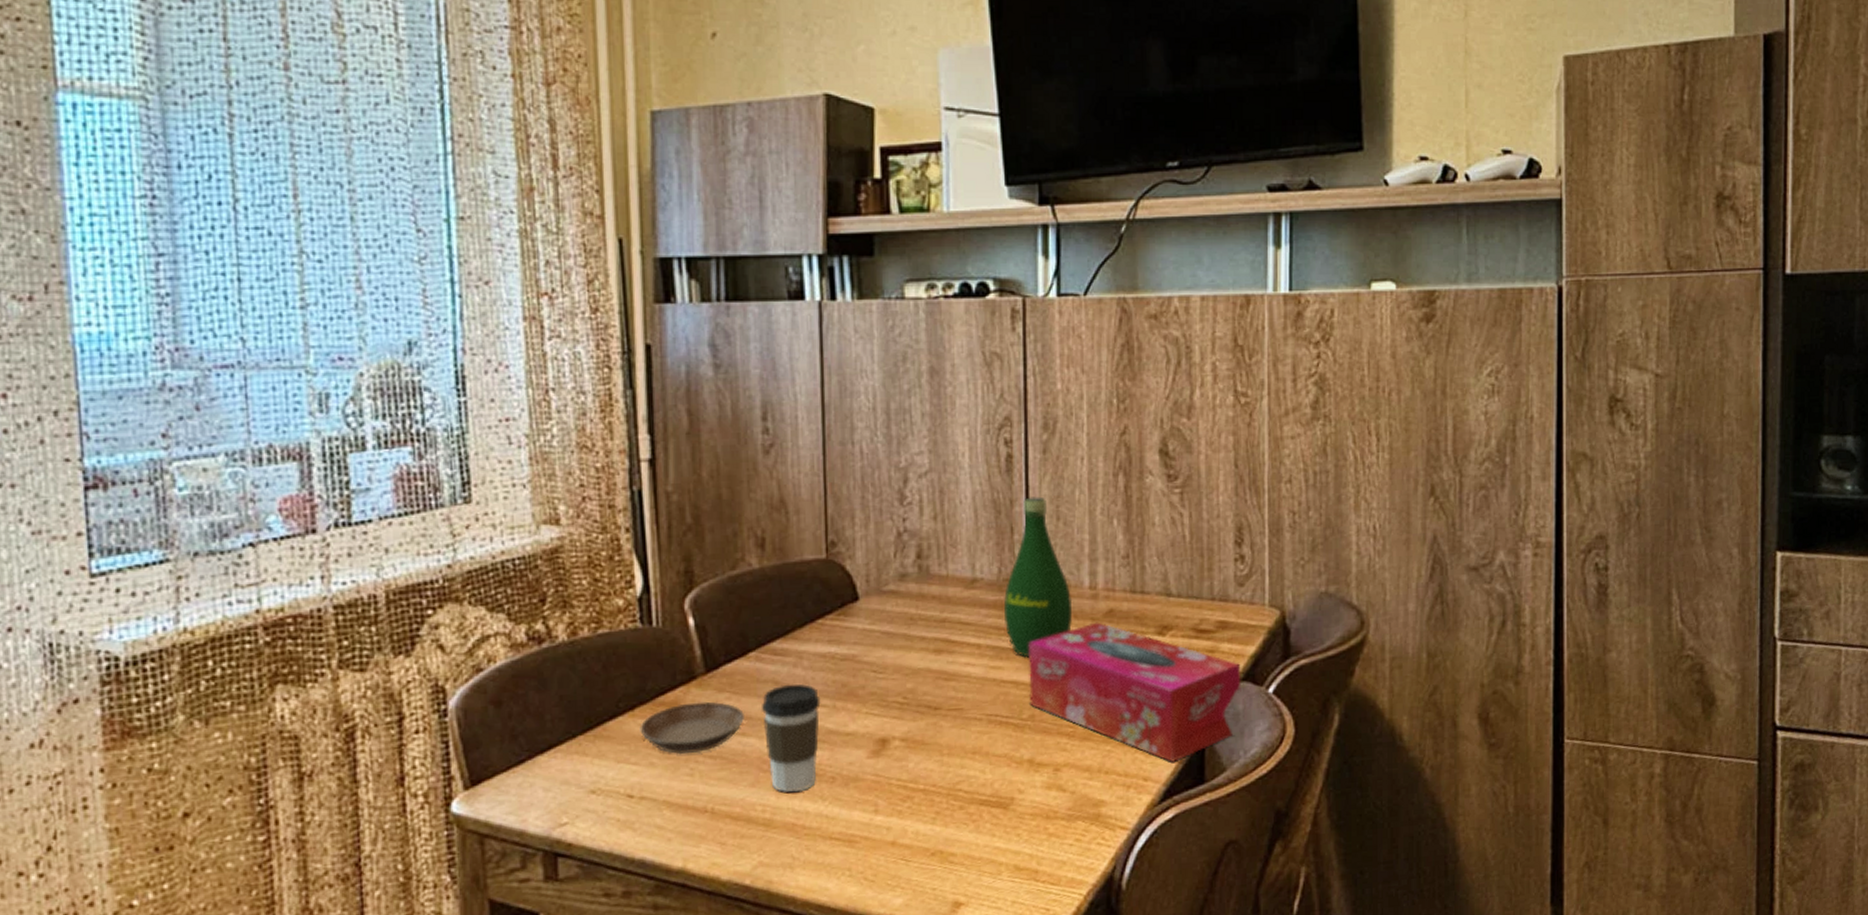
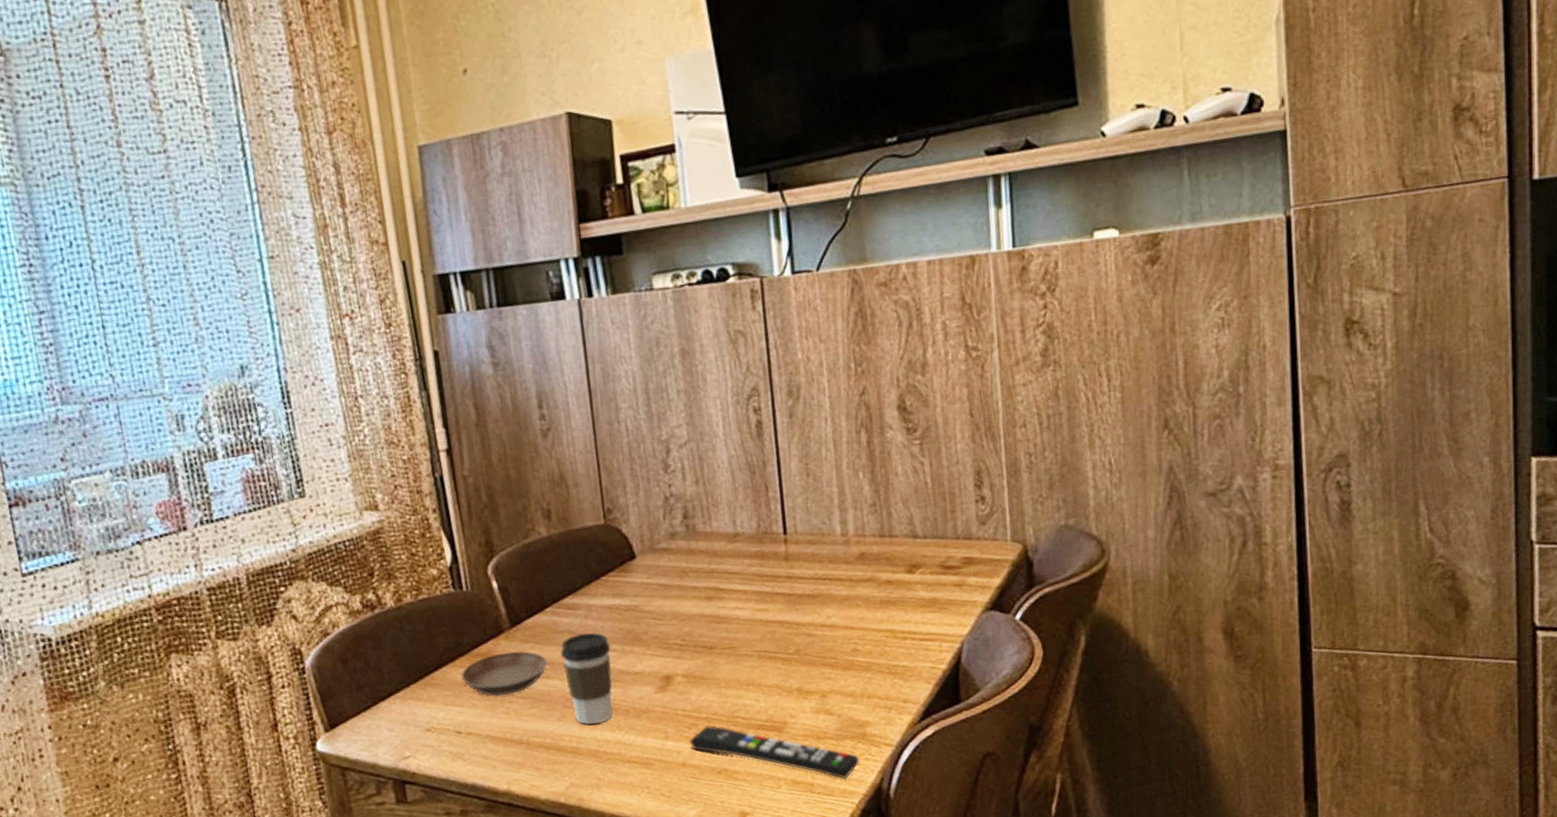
remote control: none [901,798,1092,867] -> present [689,725,860,779]
bottle: present [1003,496,1073,658] -> none [763,456,828,600]
tissue box: present [1028,622,1241,762] -> none [789,565,990,686]

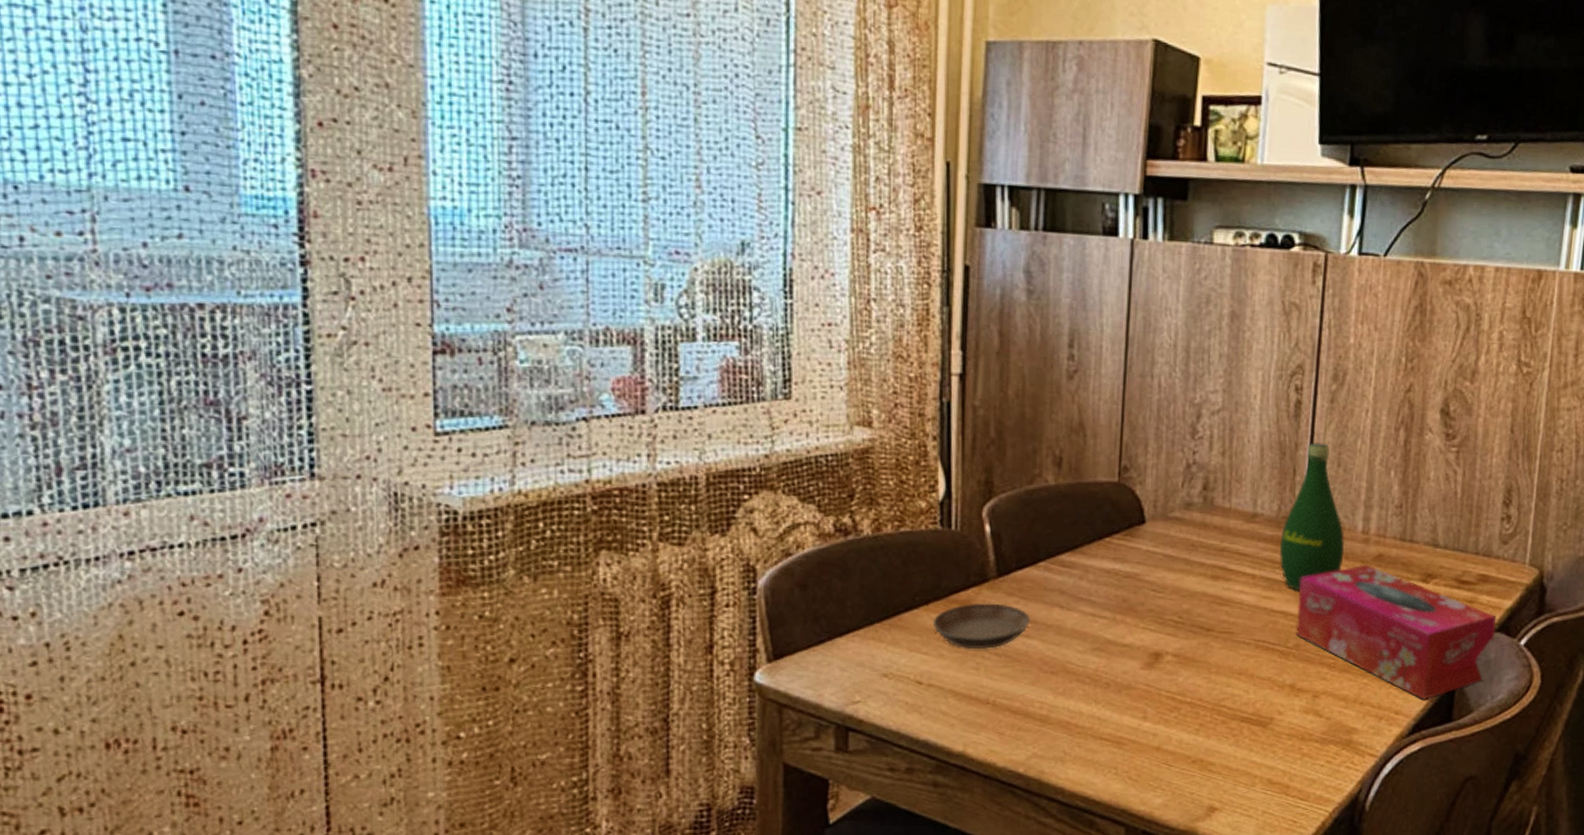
coffee cup: present [561,632,613,725] -> none [1046,594,1102,694]
remote control: present [689,725,860,779] -> none [1167,710,1341,785]
bottle: none [763,456,828,600] -> present [1279,442,1345,591]
tissue box: none [789,565,990,686] -> present [1296,564,1497,700]

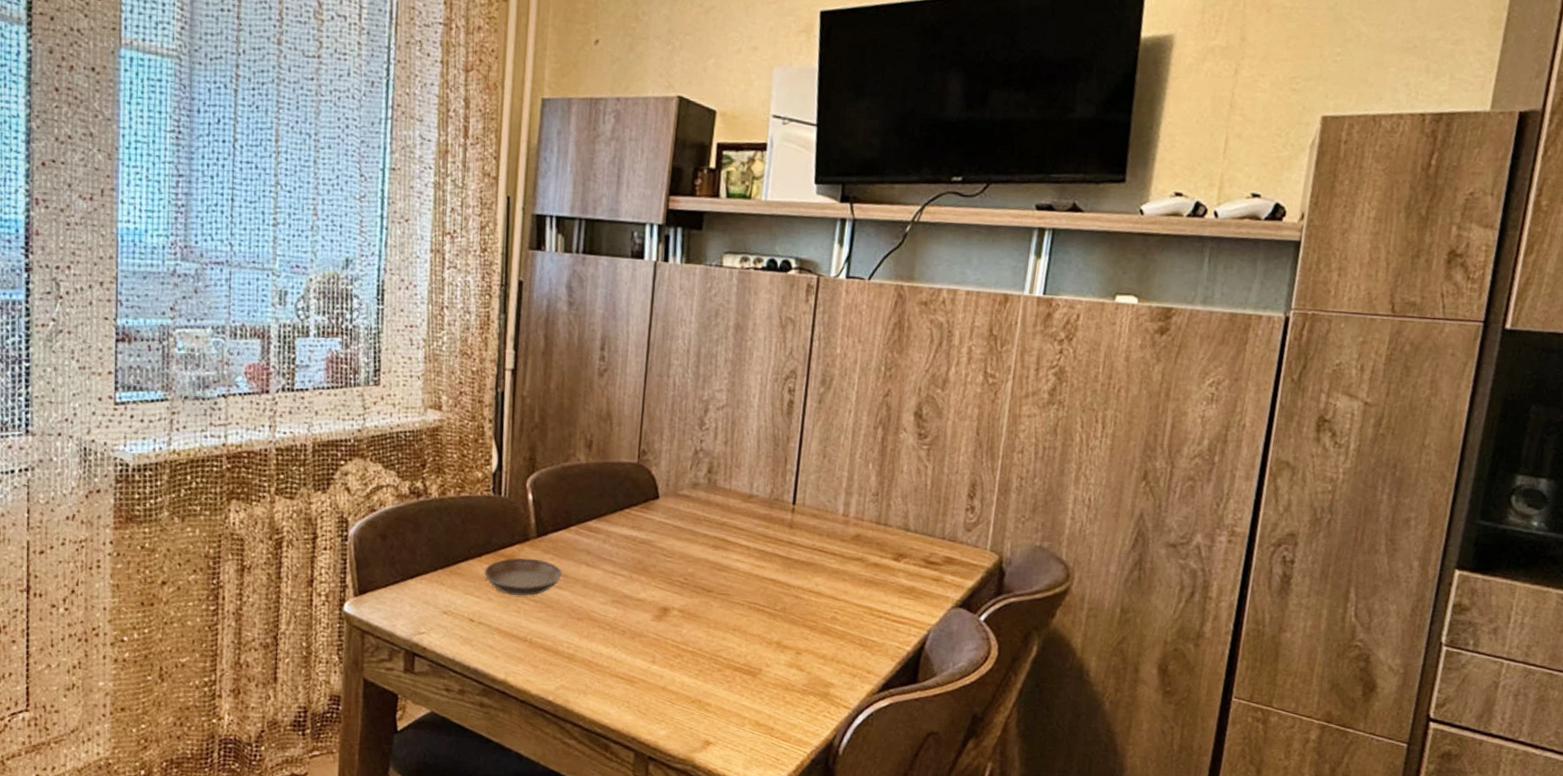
bottle: present [1279,442,1345,591] -> none [771,436,828,563]
tissue box: present [1296,564,1497,700] -> none [783,542,960,663]

